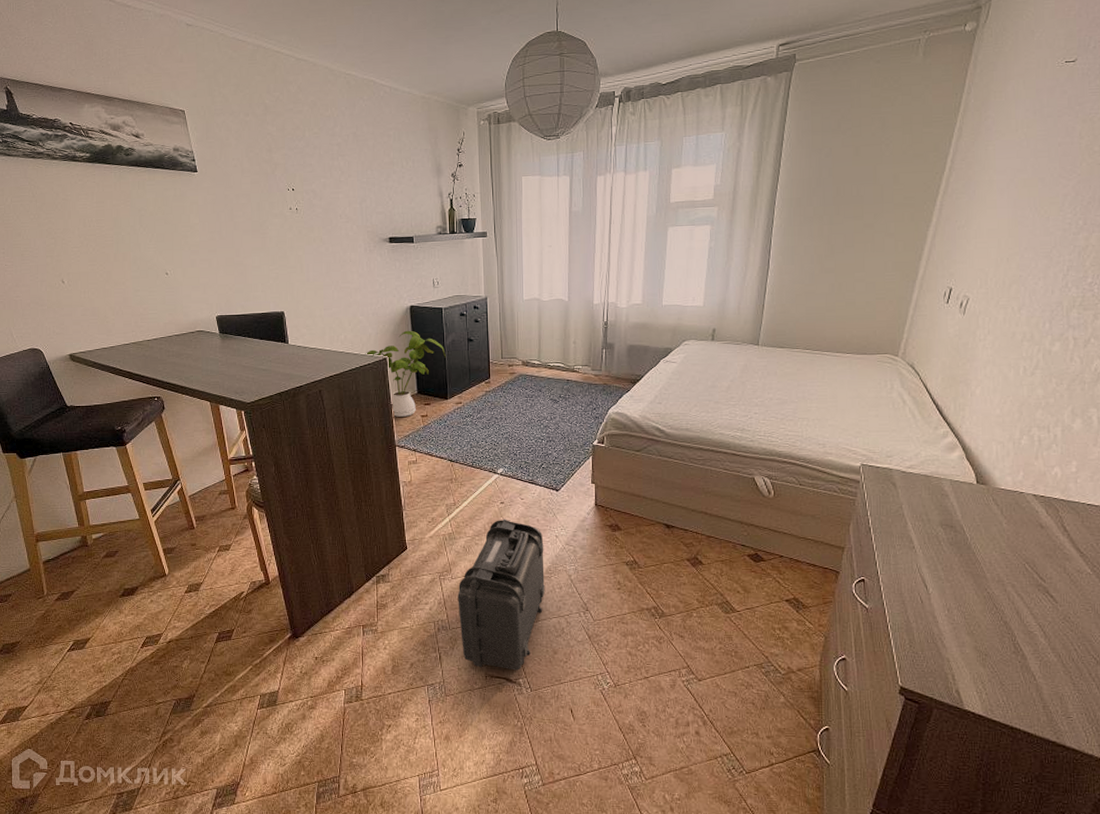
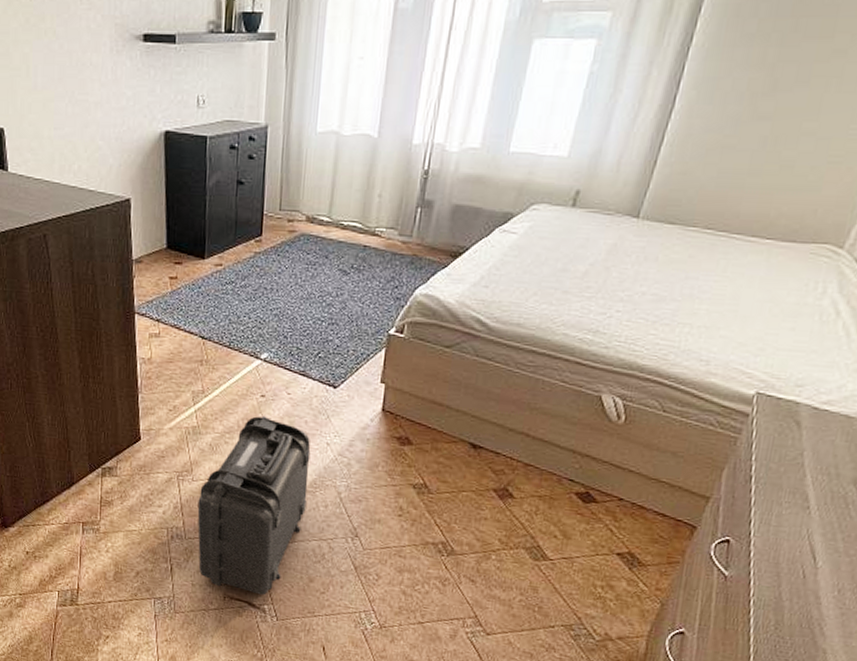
house plant: present [365,330,446,417] -> none [103,163,207,277]

